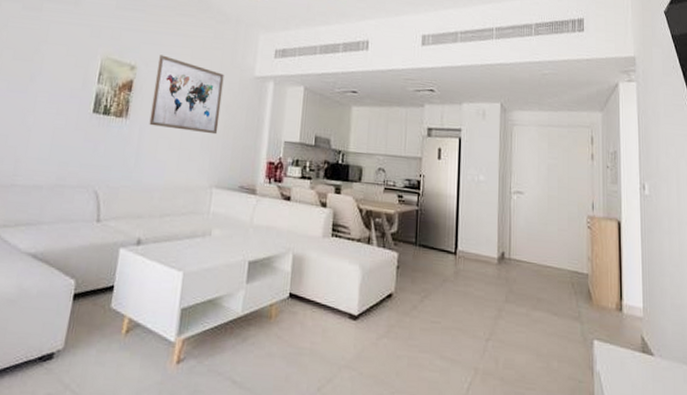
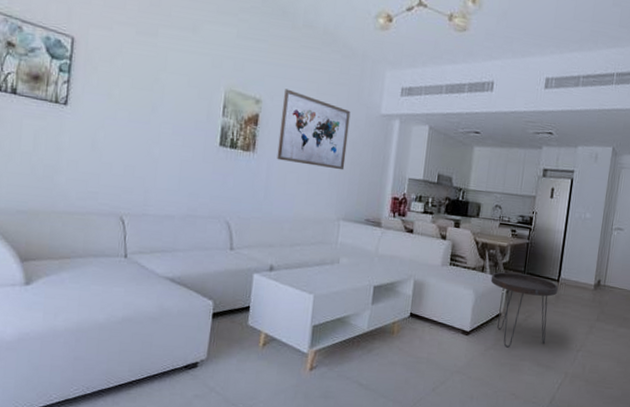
side table: none [378,243,457,336] -> present [490,272,559,348]

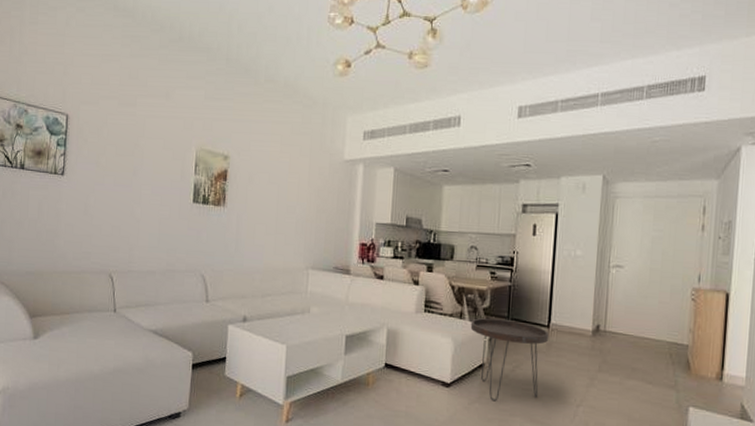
wall art: present [277,89,351,170] -> none [245,143,314,219]

